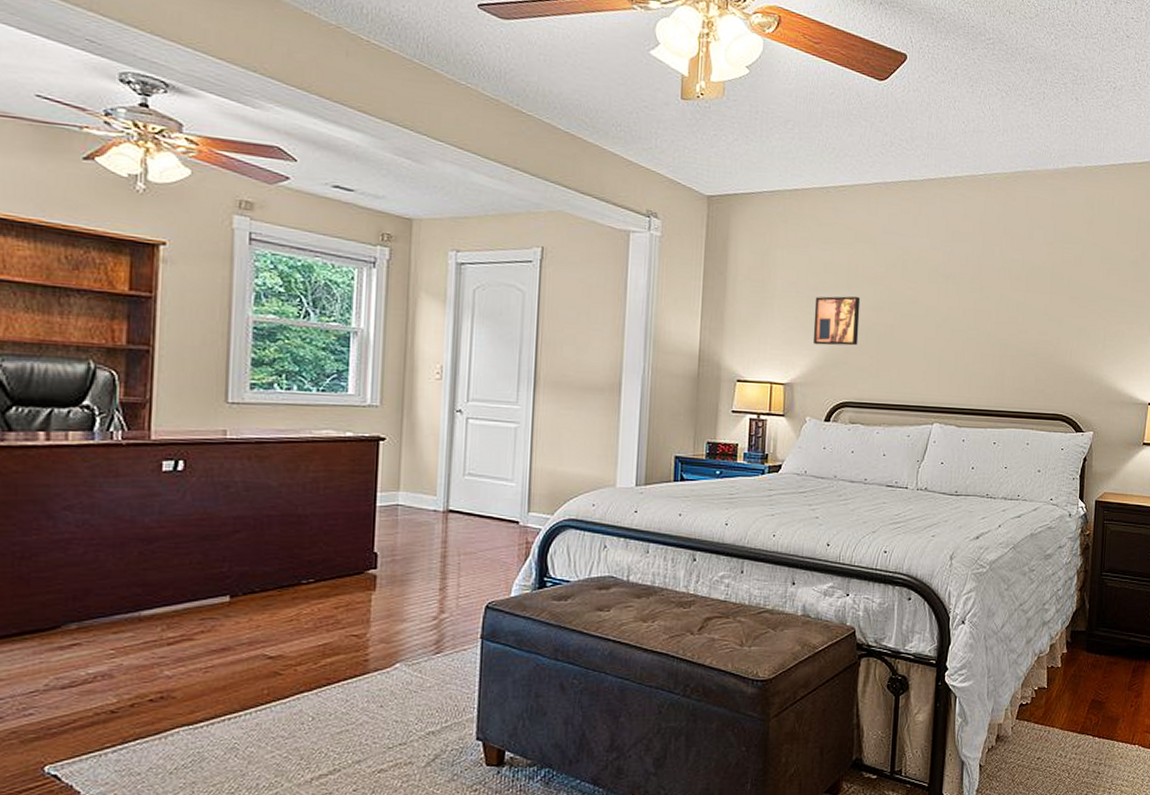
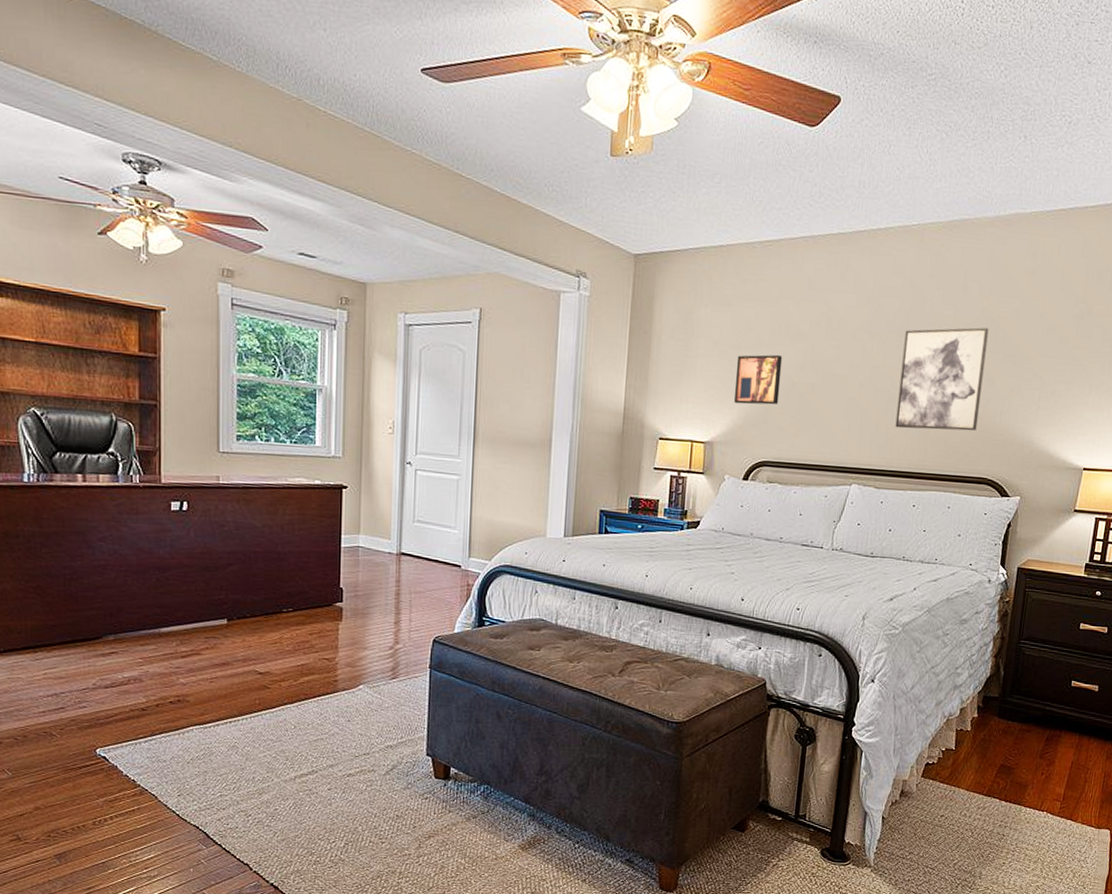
wall art: none [972,271,1055,370] -> present [895,327,989,431]

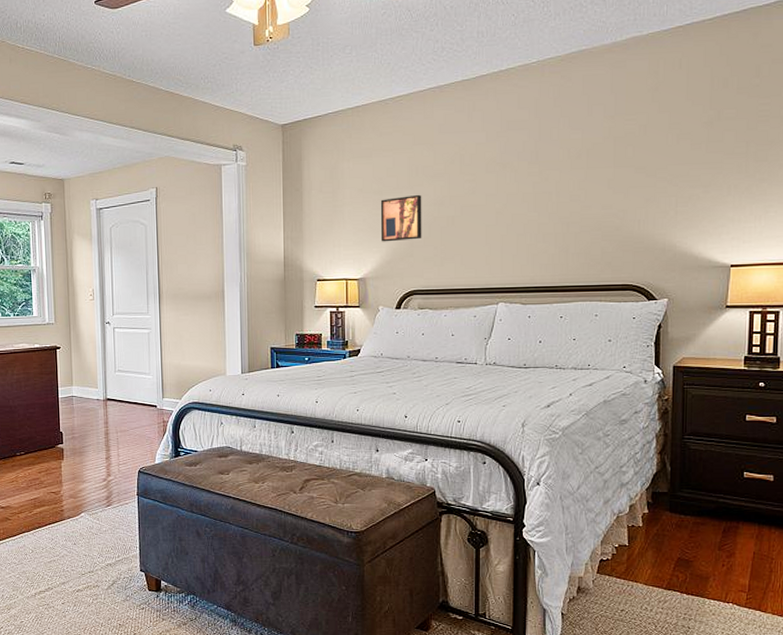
wall art: present [895,327,989,431] -> none [535,146,618,247]

